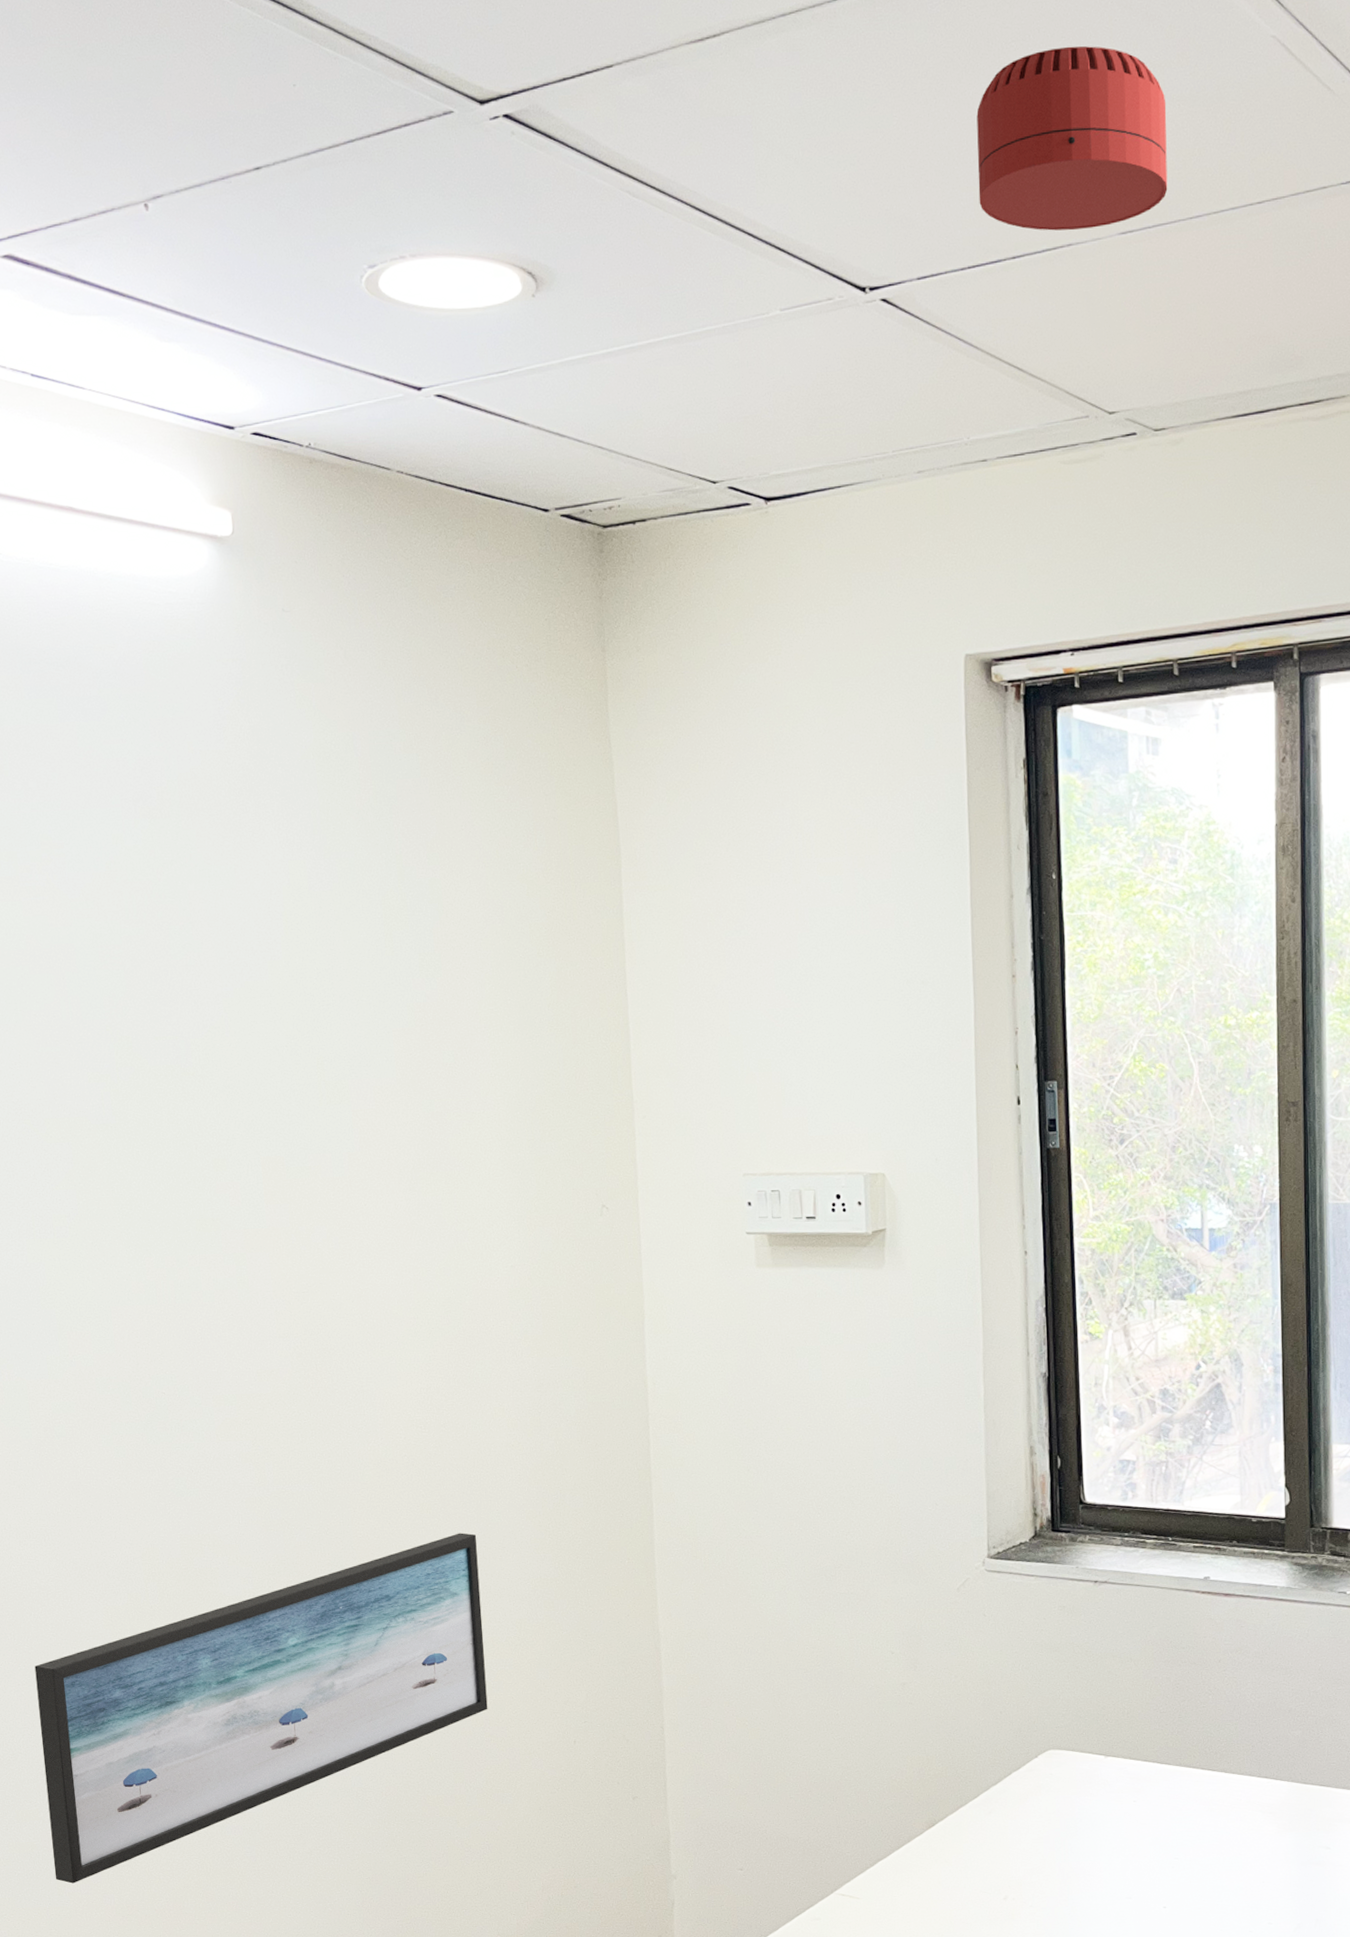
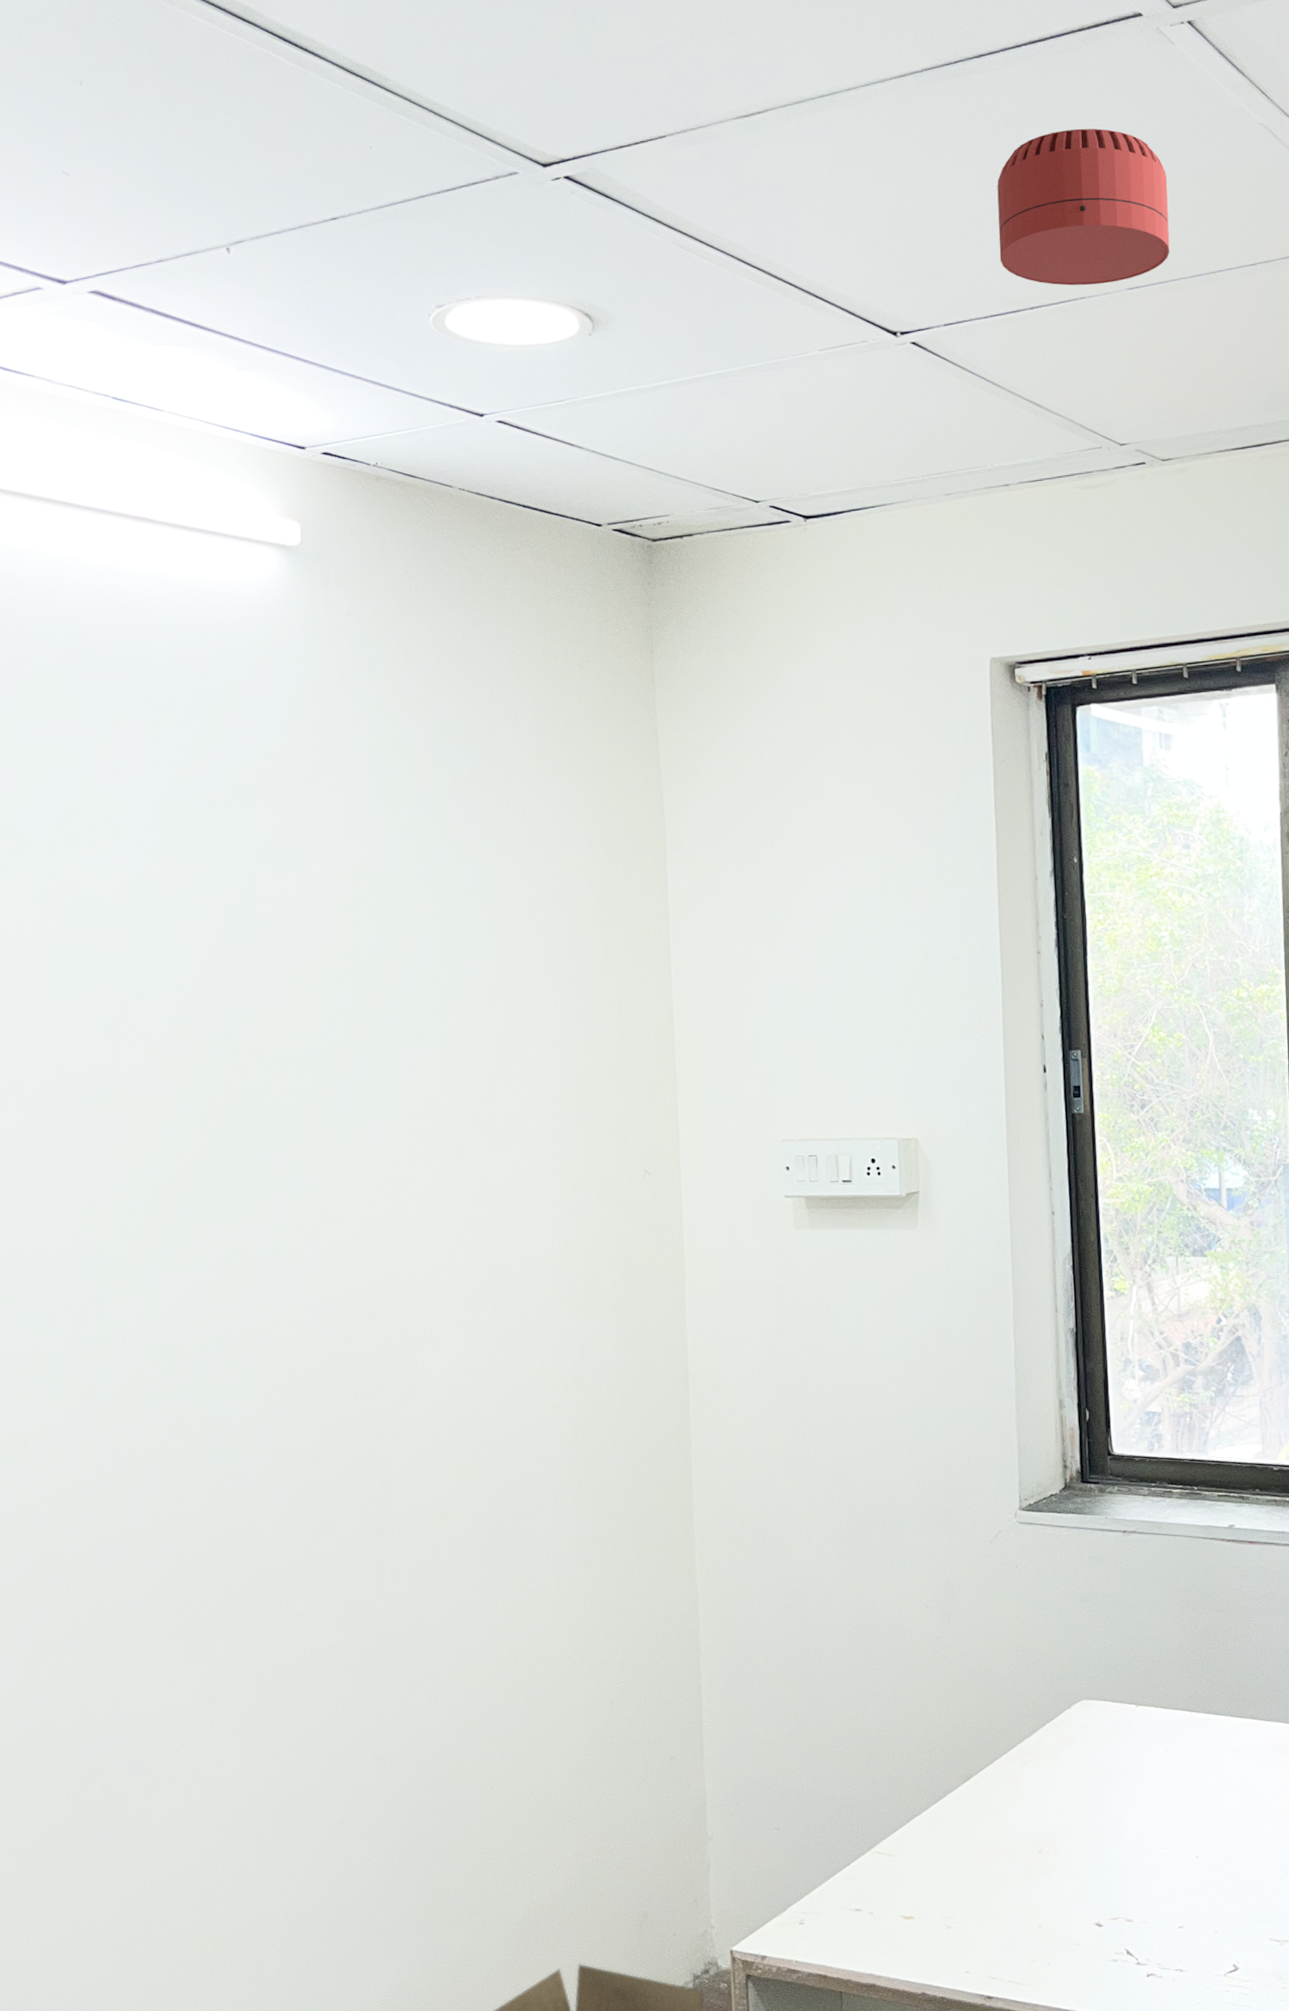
wall art: present [34,1532,488,1884] -> none [65,1493,525,1862]

